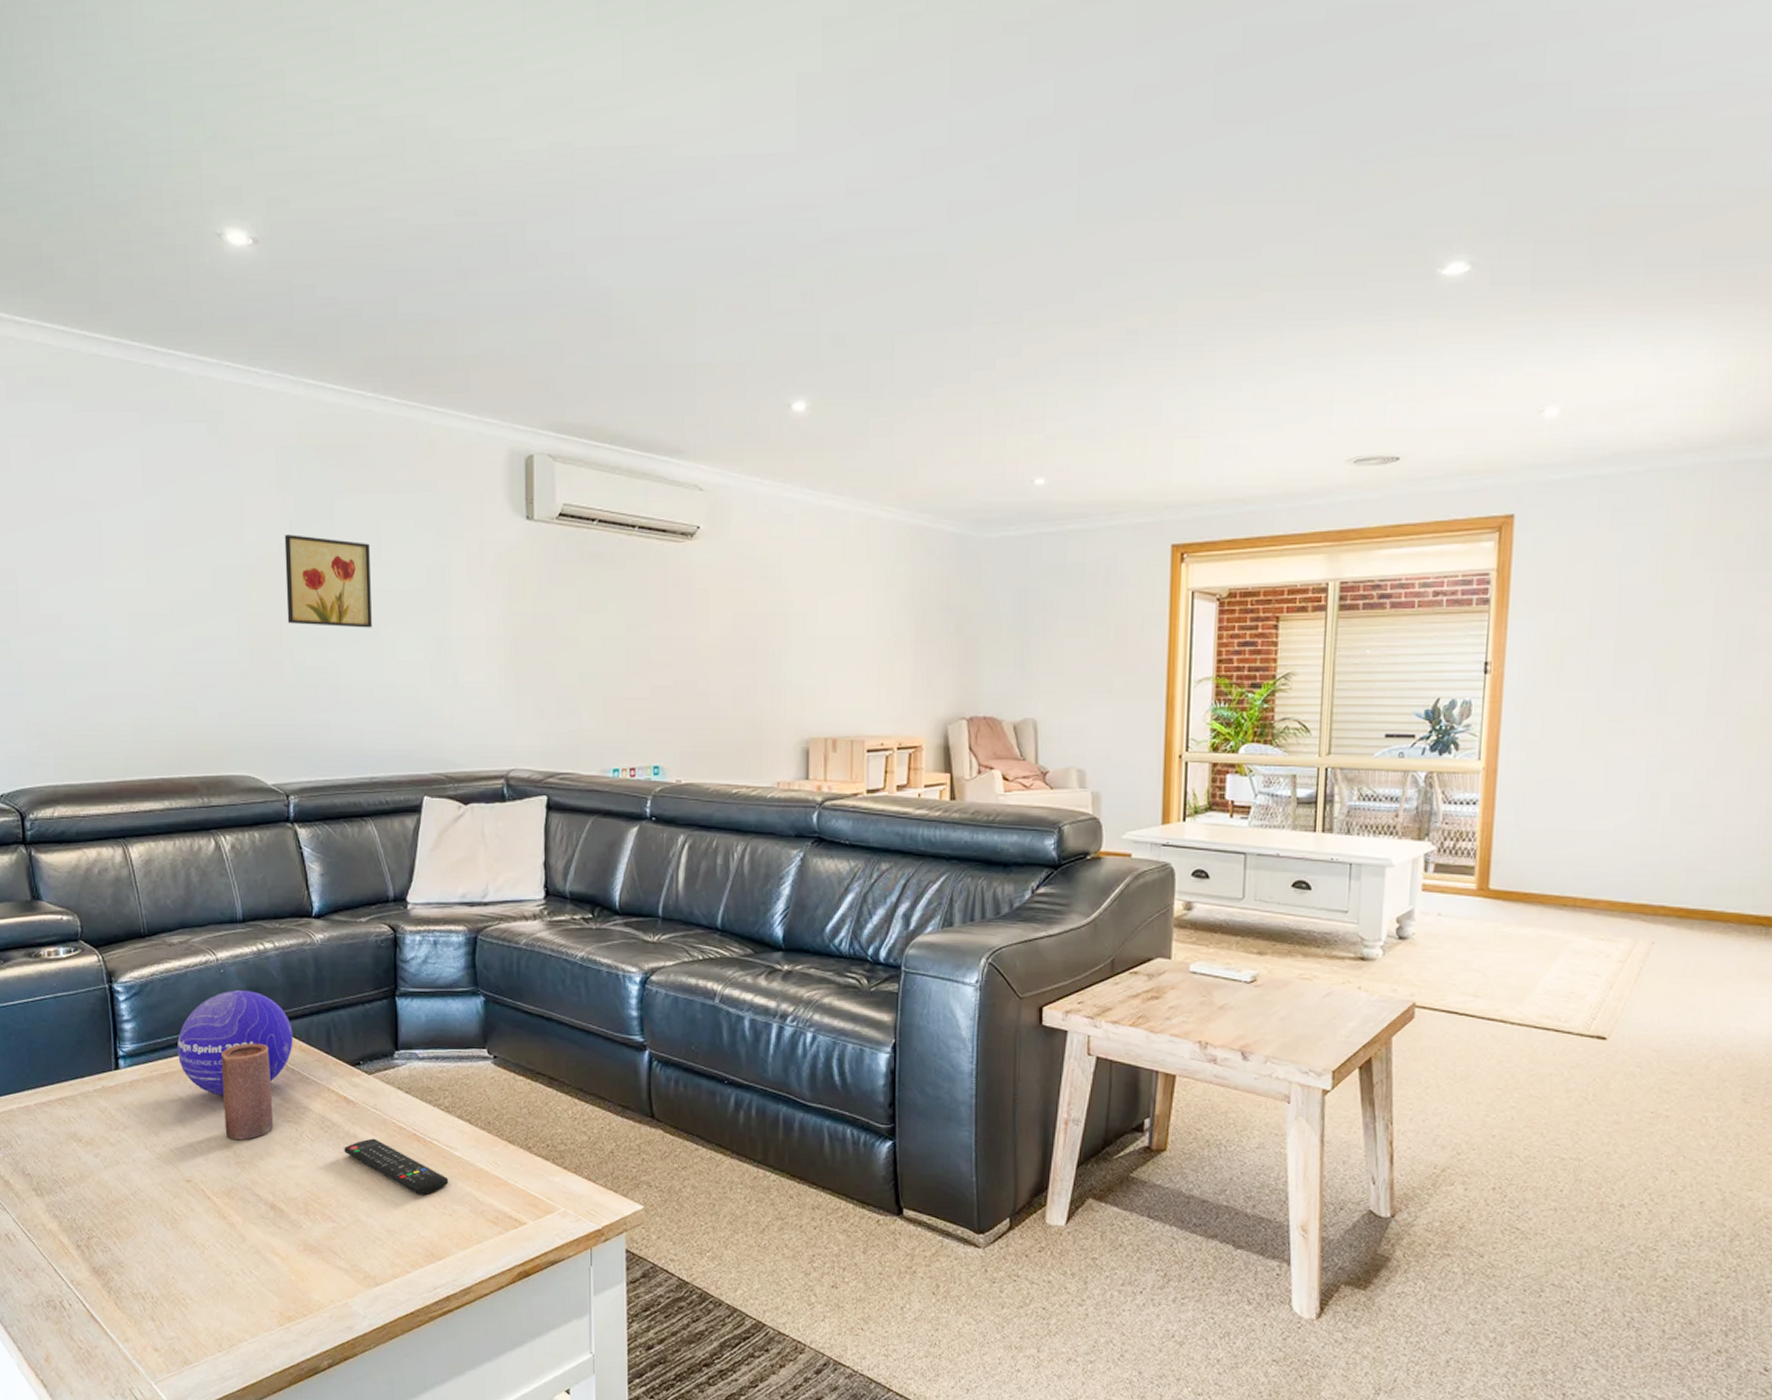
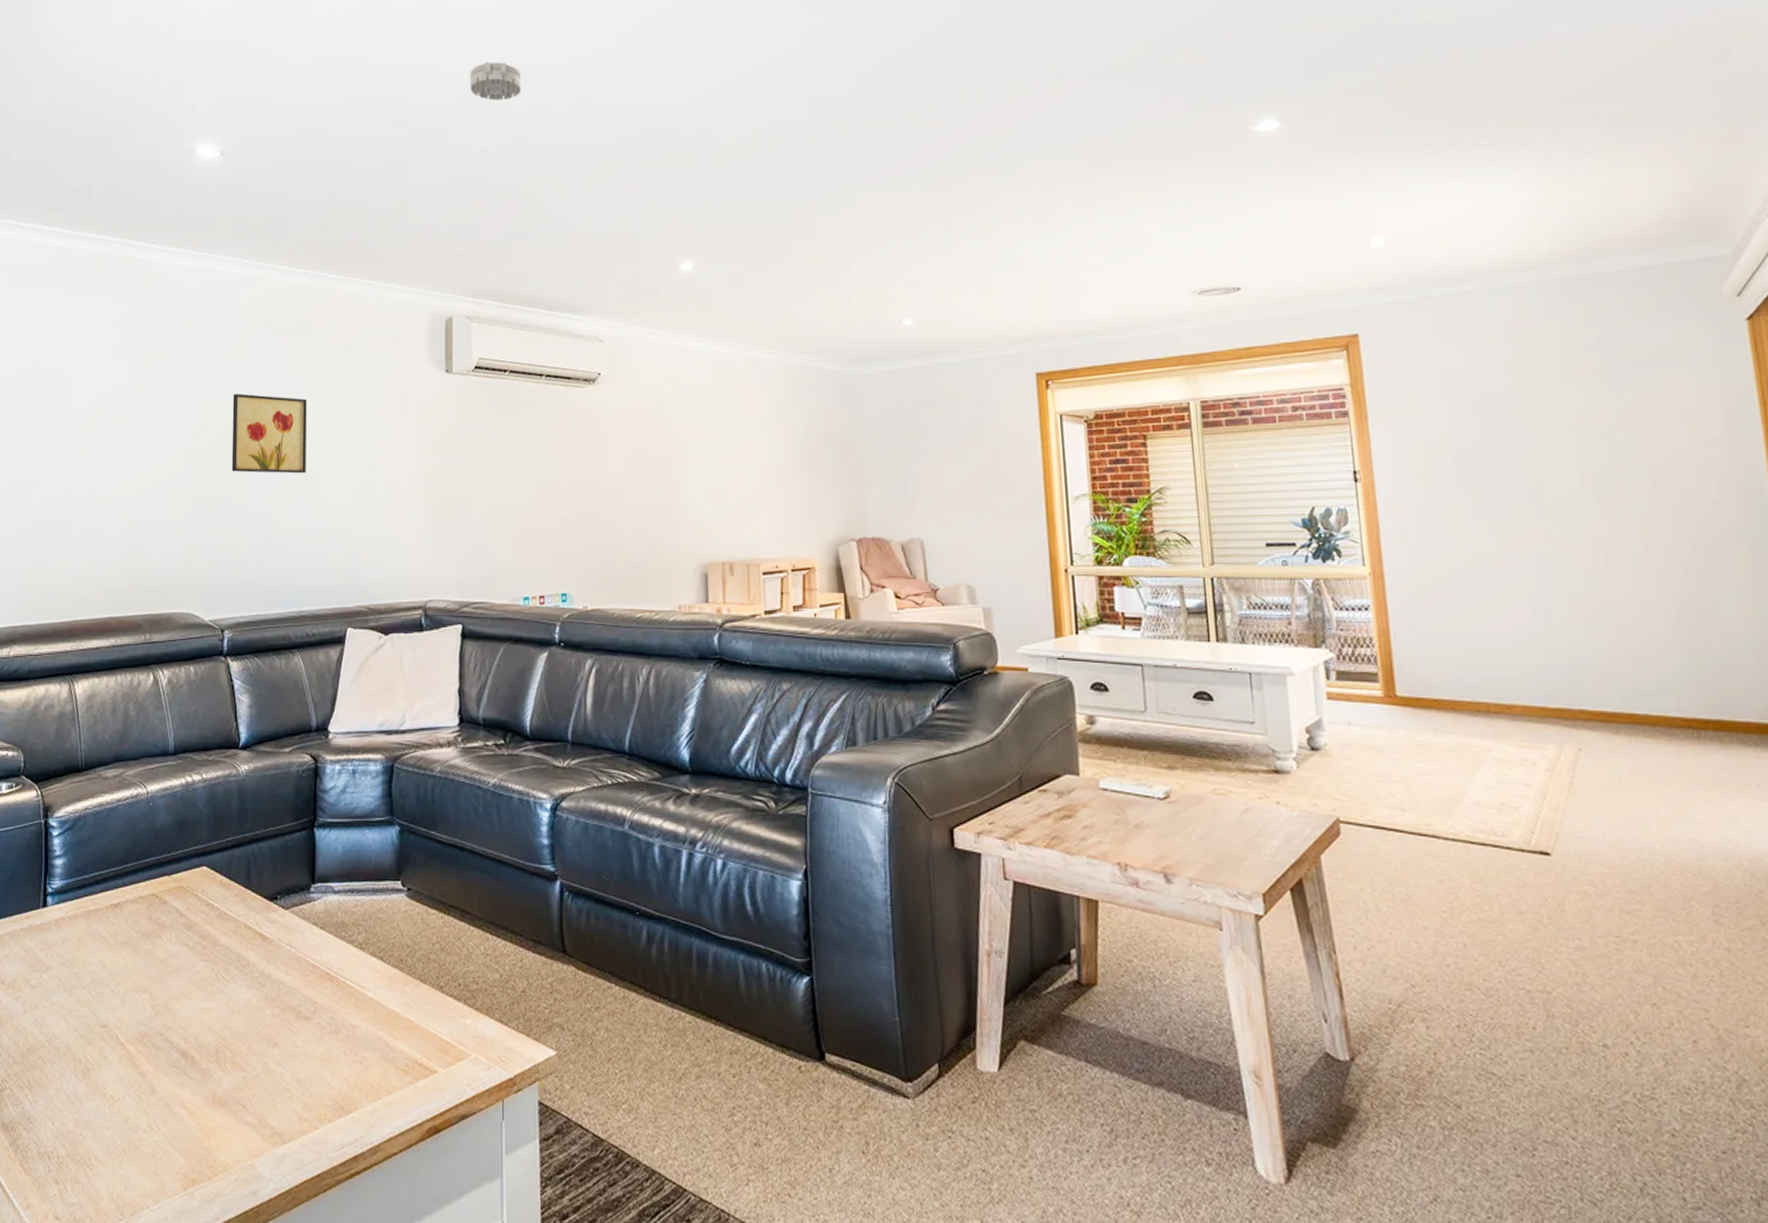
decorative ball: present [177,990,293,1096] -> none [104,823,215,934]
candle: present [221,1043,274,1140] -> none [143,877,191,981]
remote control: present [344,1138,449,1196] -> none [258,978,360,1041]
smoke detector: none [550,139,613,190] -> present [470,62,522,101]

